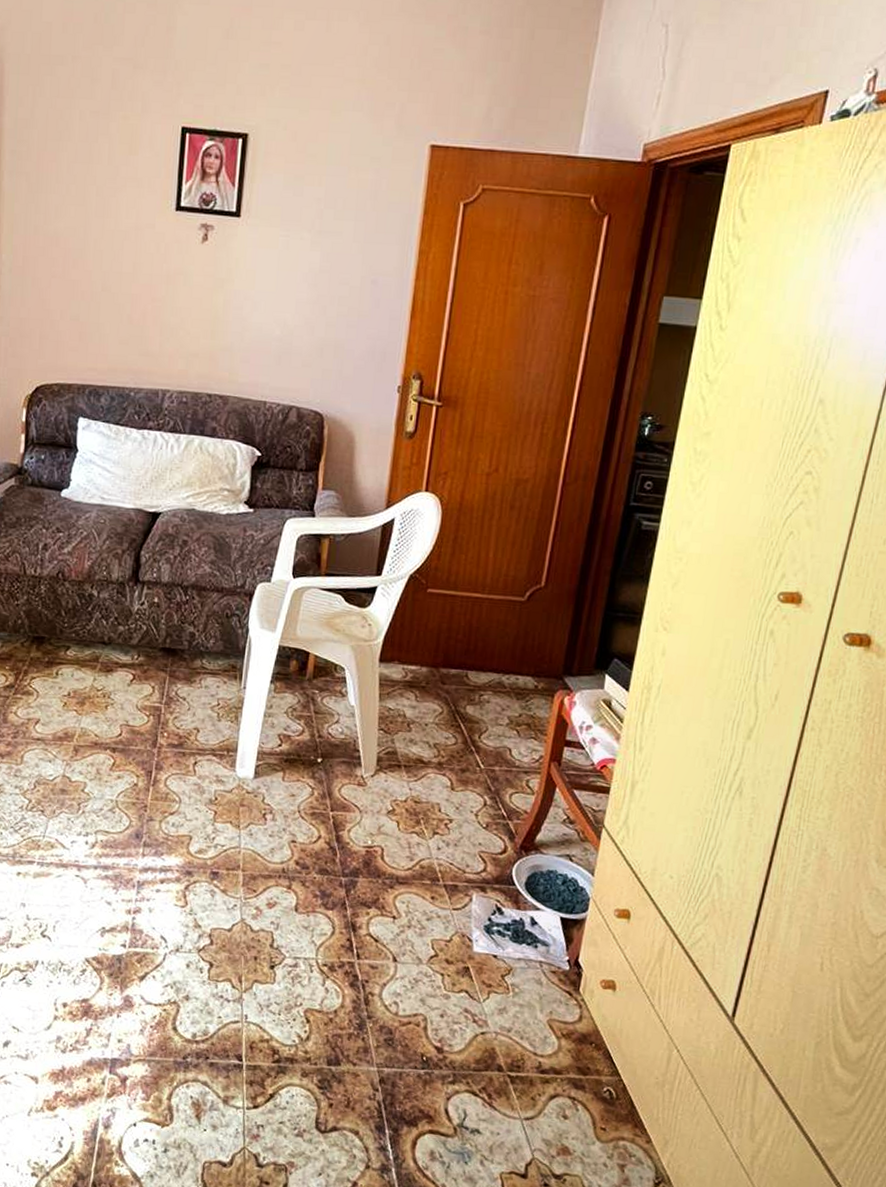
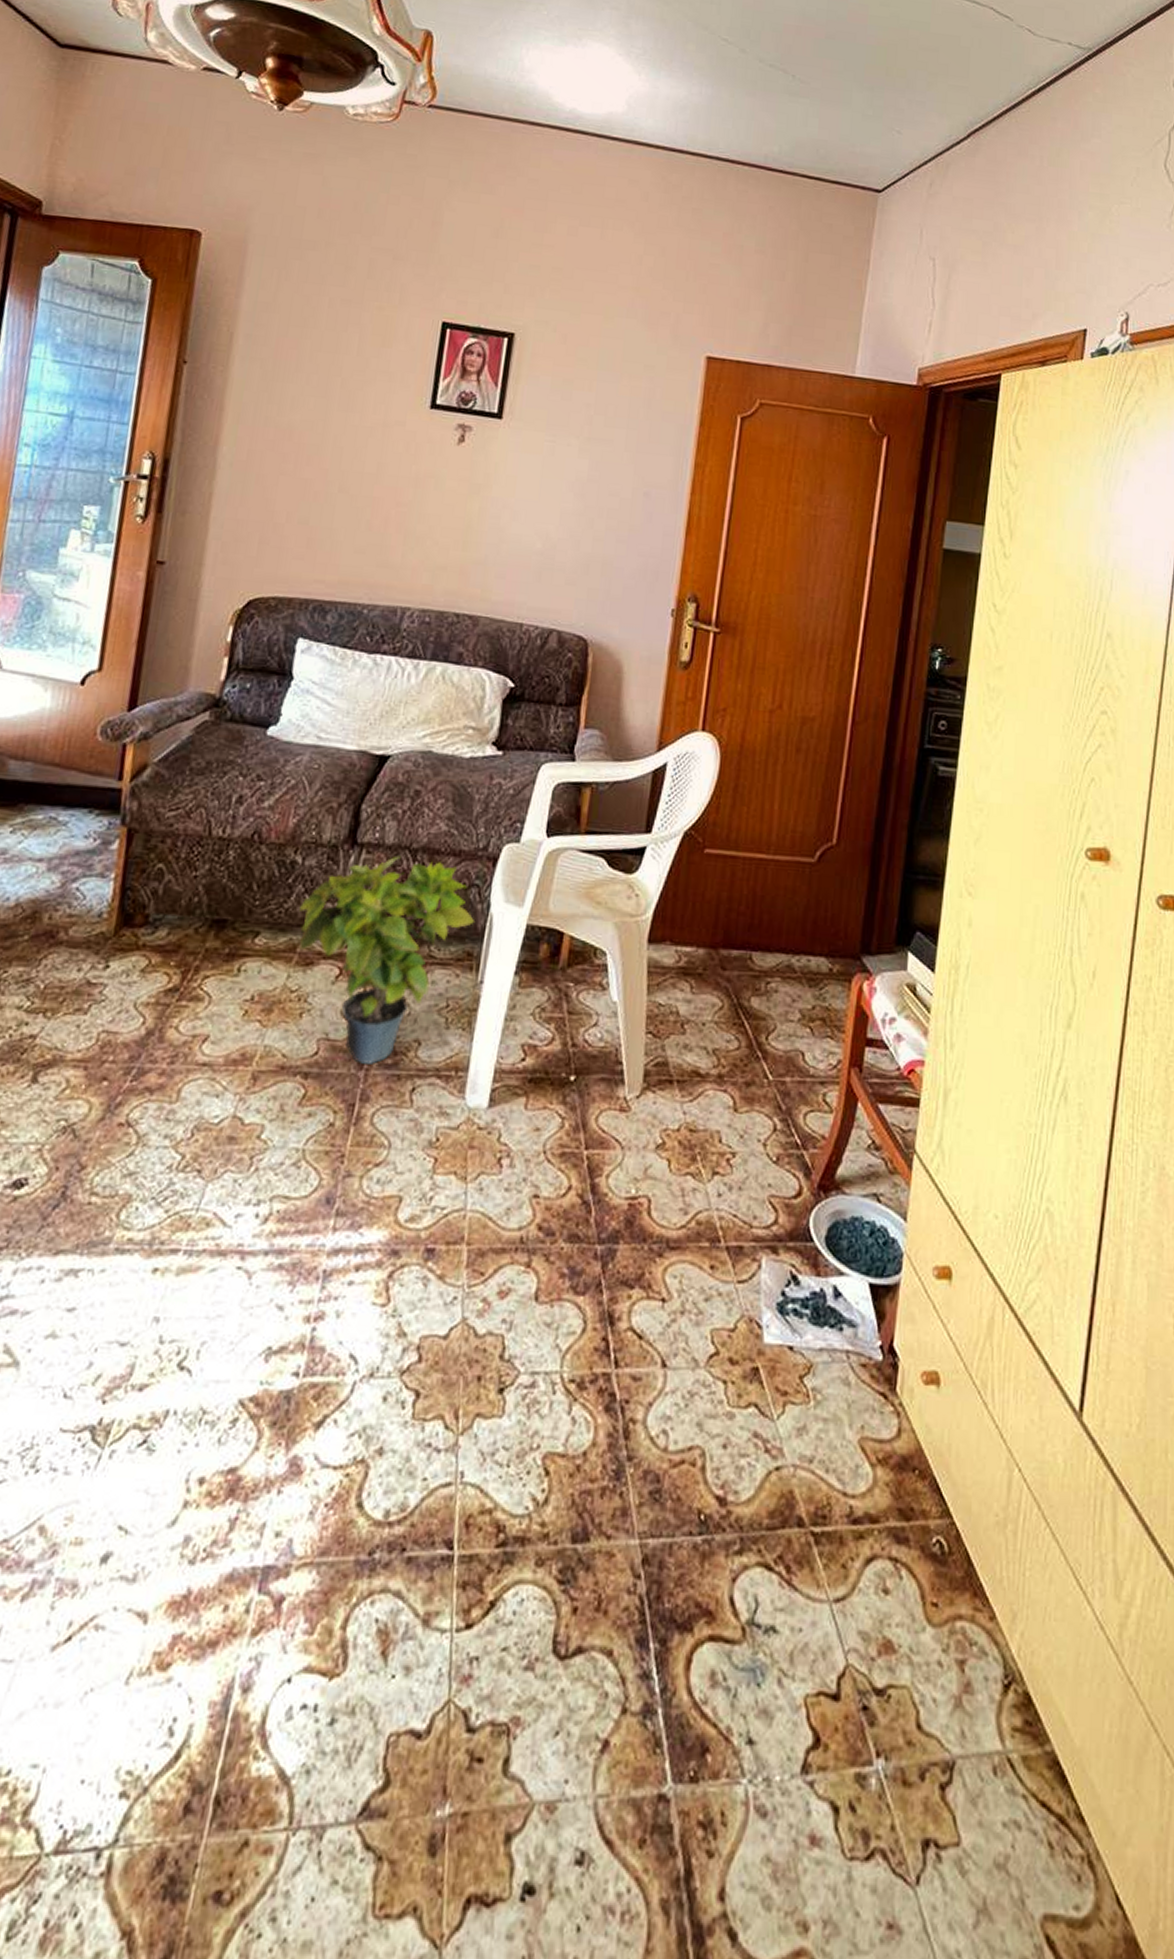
potted plant: none [99,591,237,744] -> present [299,856,476,1064]

